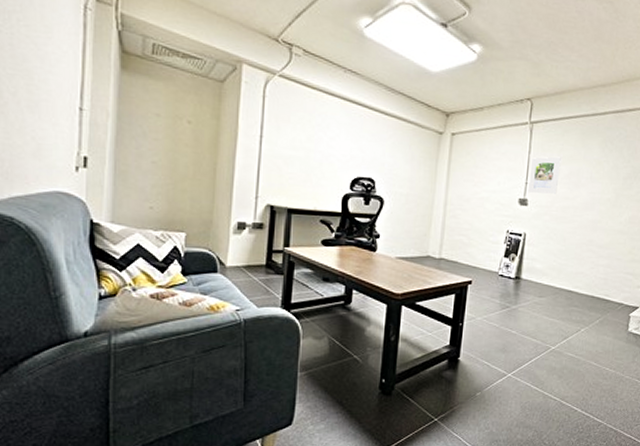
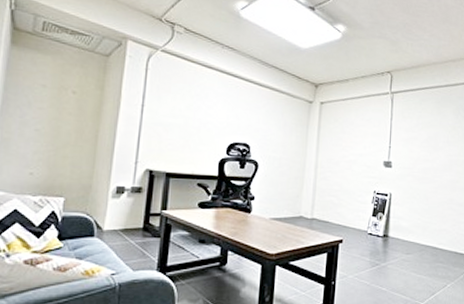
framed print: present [528,156,561,194] -> none [392,123,420,157]

